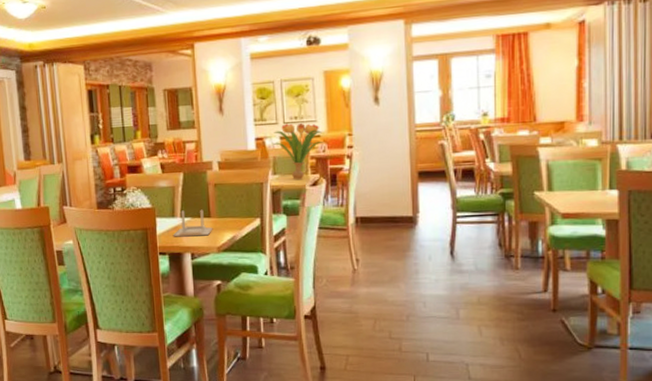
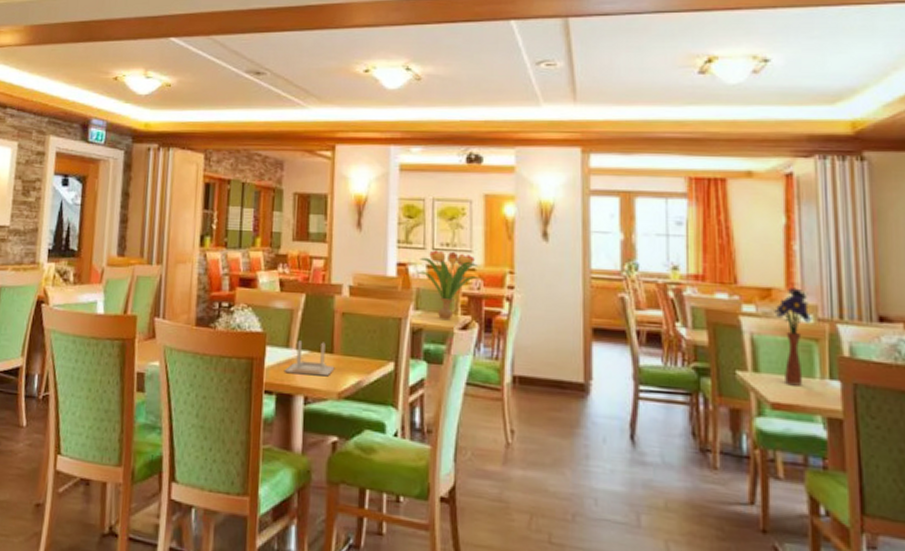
flower arrangement: none [566,119,597,198] -> present [774,287,813,386]

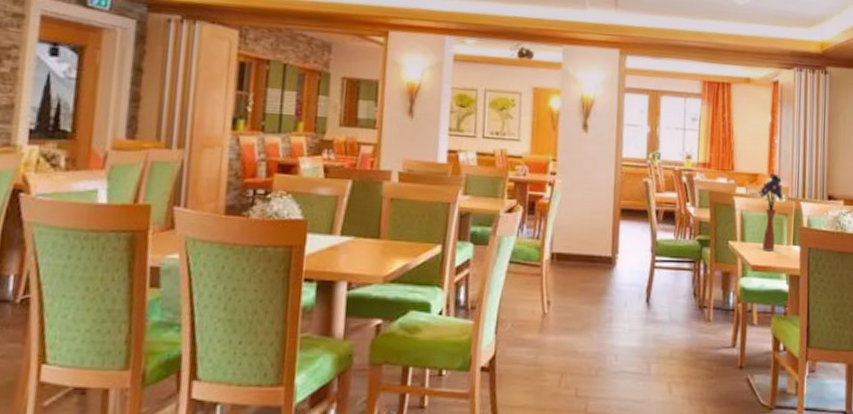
napkin holder: present [283,340,335,377] -> none [326,227,381,262]
flower arrangement: present [418,250,479,321] -> none [468,138,525,205]

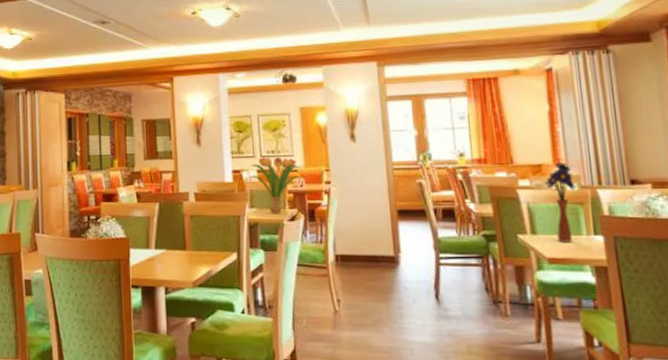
flower arrangement: none [468,138,525,205] -> present [250,157,301,215]

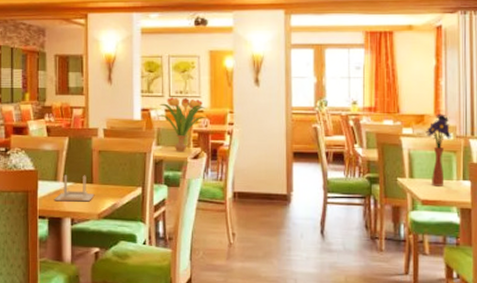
napkin holder: none [146,241,188,270] -> present [53,175,95,202]

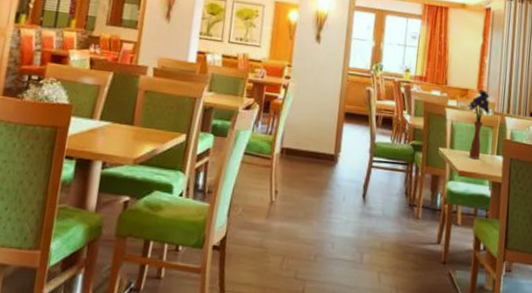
napkin holder: present [53,175,95,202] -> none [85,113,134,145]
flower arrangement: present [158,97,206,153] -> none [214,43,264,102]

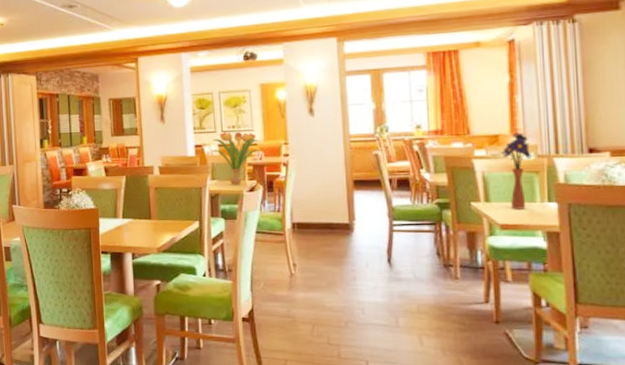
flower arrangement: none [214,43,264,102] -> present [211,131,260,186]

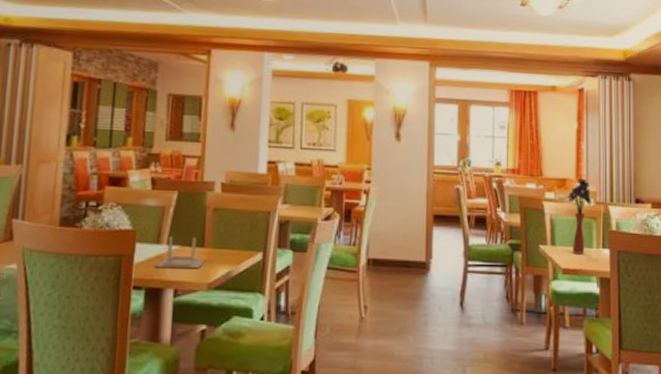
napkin holder: none [114,211,154,237] -> present [153,236,206,269]
flower arrangement: present [211,131,260,186] -> none [286,149,341,213]

